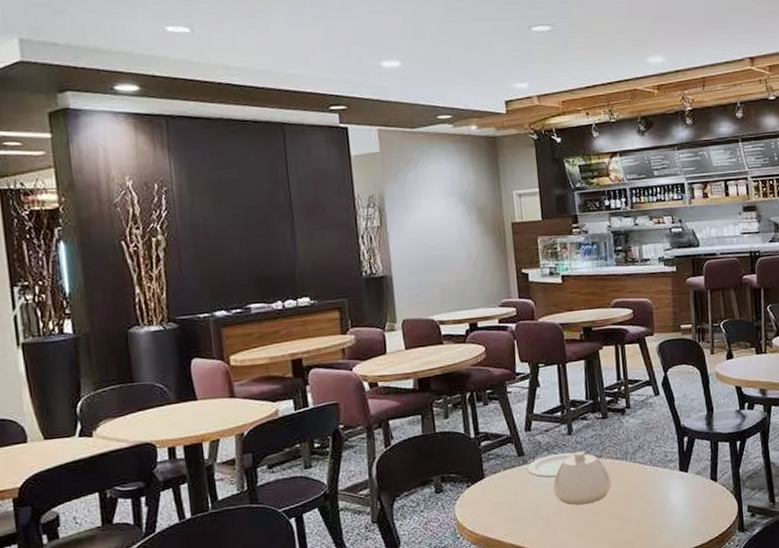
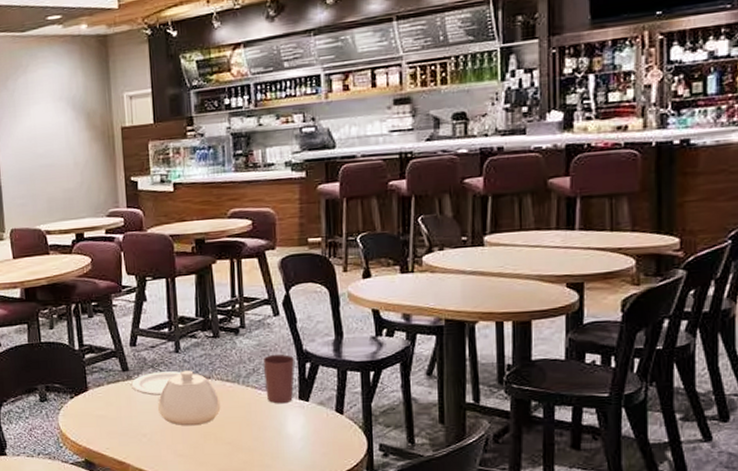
cup: none [647,430,675,477] -> present [262,354,295,404]

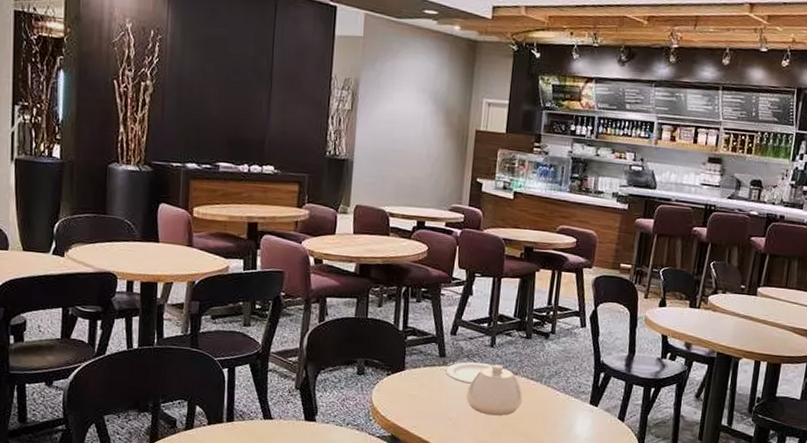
cup: present [262,354,295,404] -> none [563,361,593,406]

